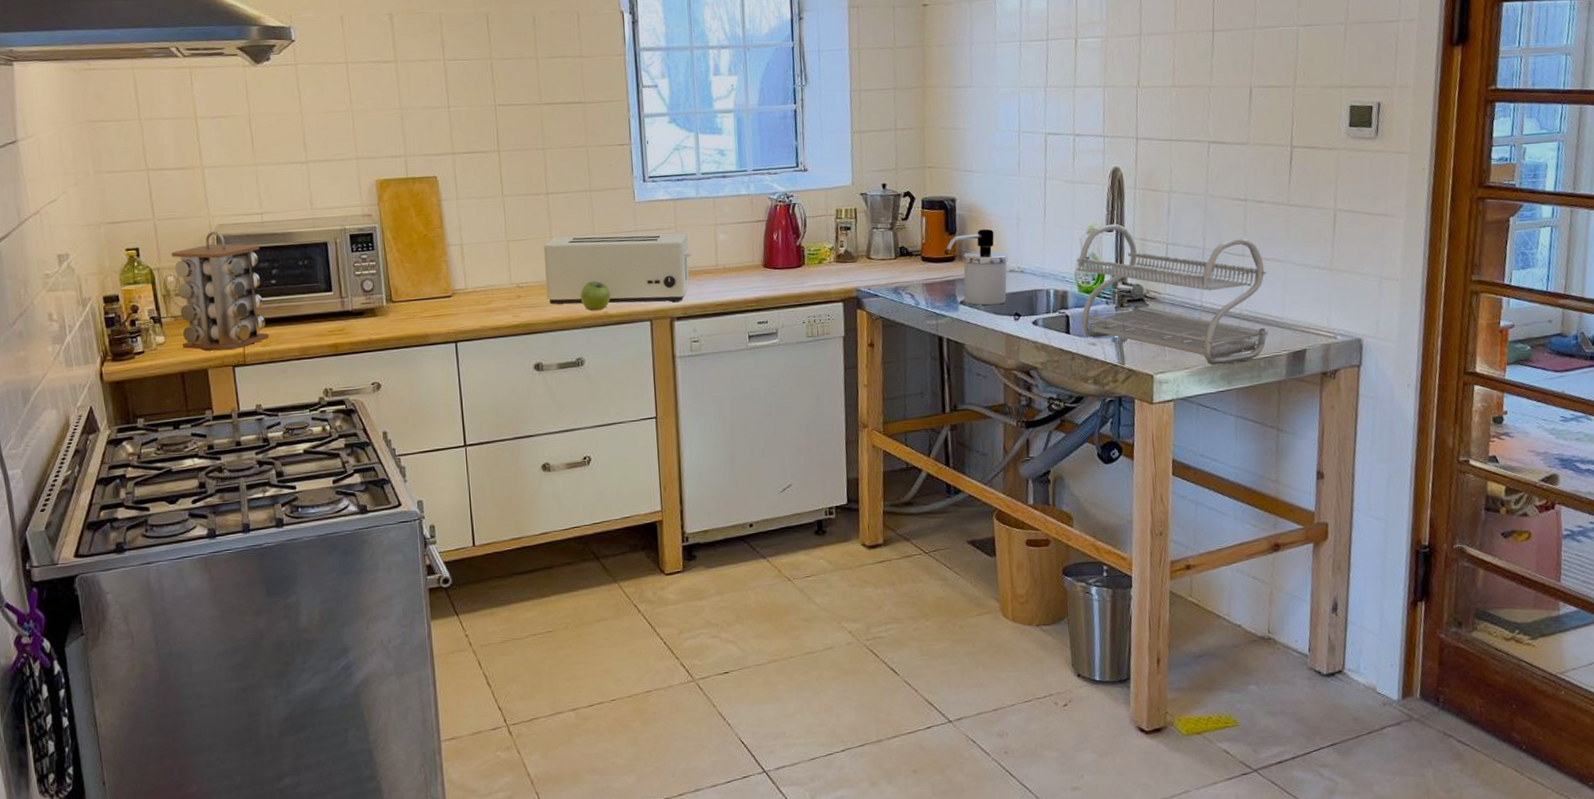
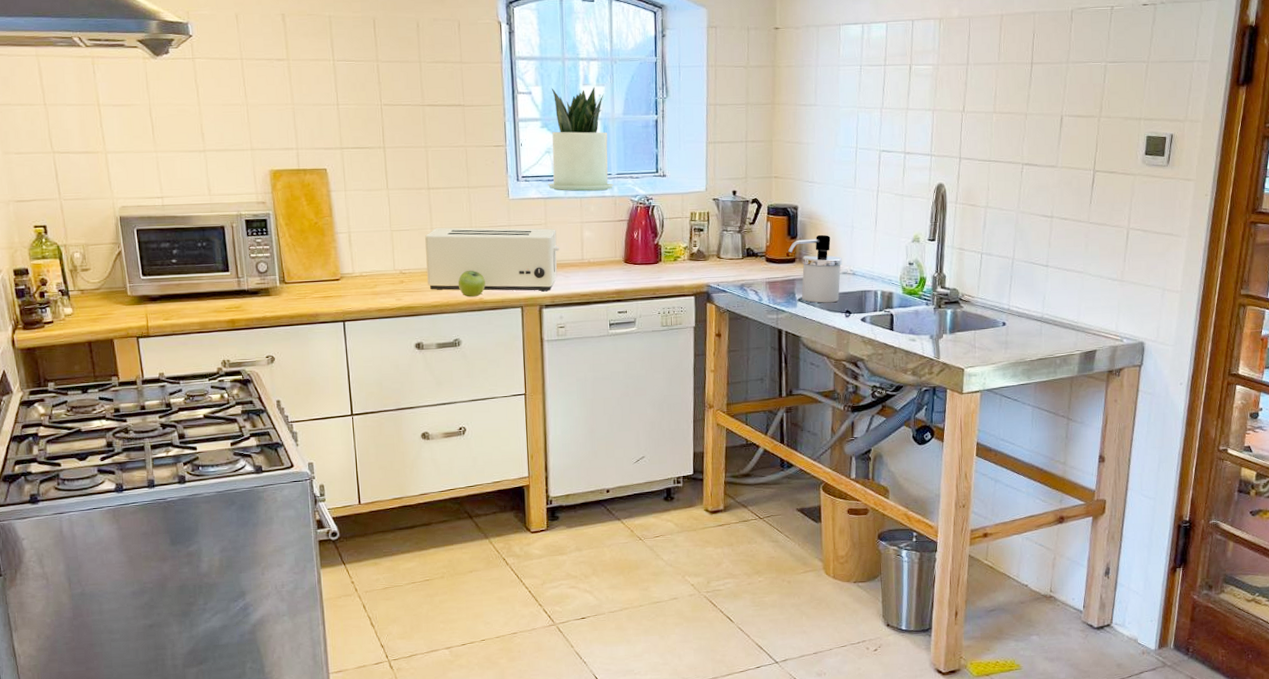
spice rack: present [171,231,270,351] -> none [77,212,171,323]
planter: none [676,77,750,192] -> present [547,87,614,192]
dish rack: present [1076,223,1268,366] -> none [901,234,1066,362]

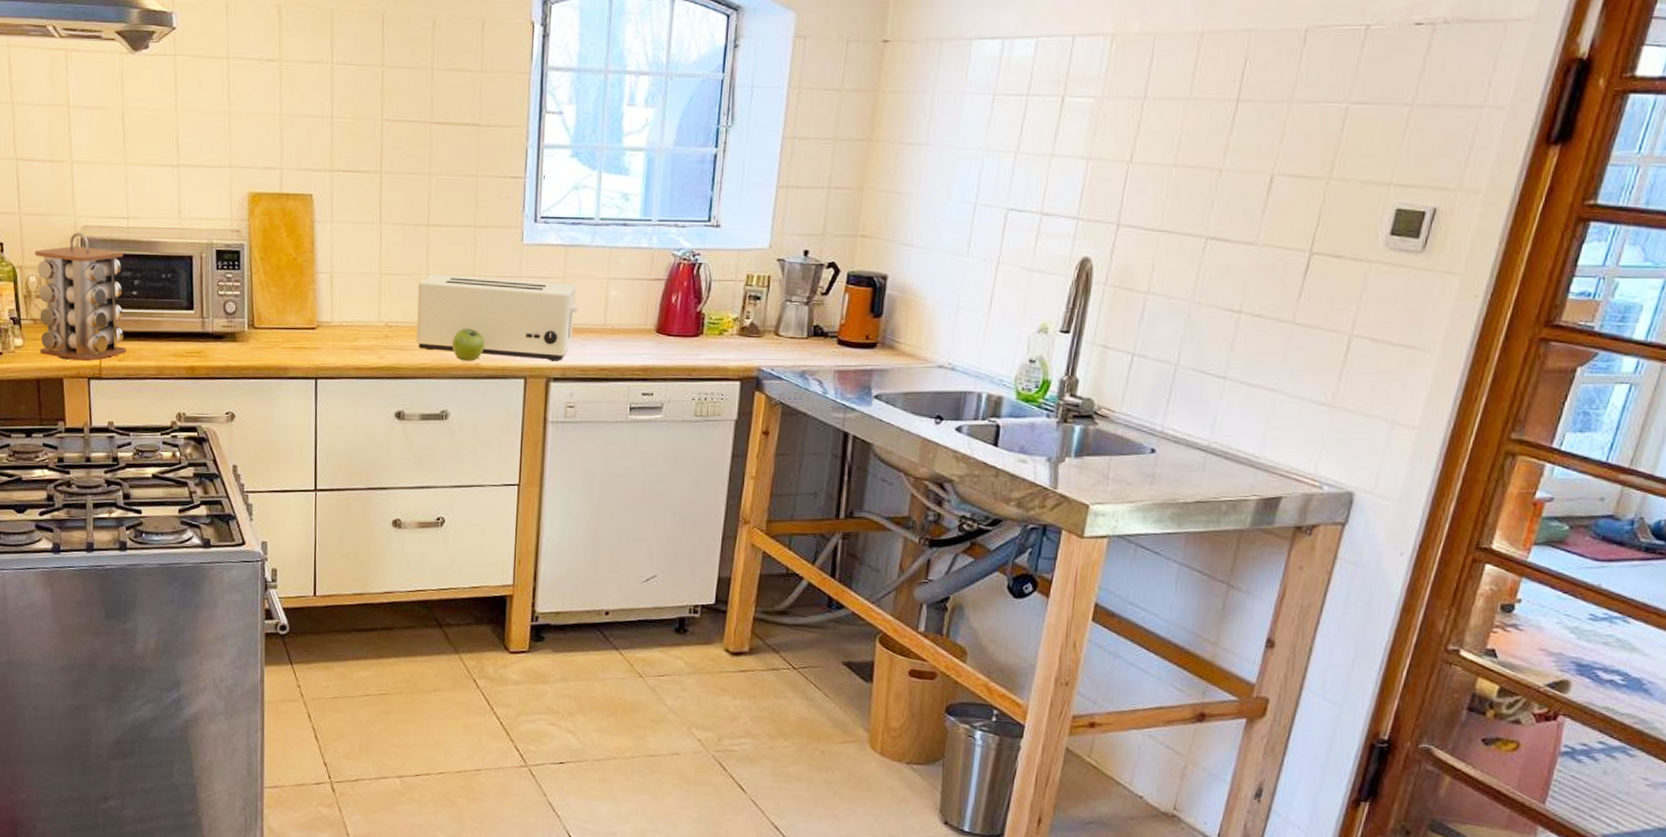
spice rack: none [77,212,171,323] -> present [35,232,127,362]
planter: present [547,87,614,192] -> none [571,108,654,241]
soap dispenser: present [788,234,842,303] -> none [868,314,939,404]

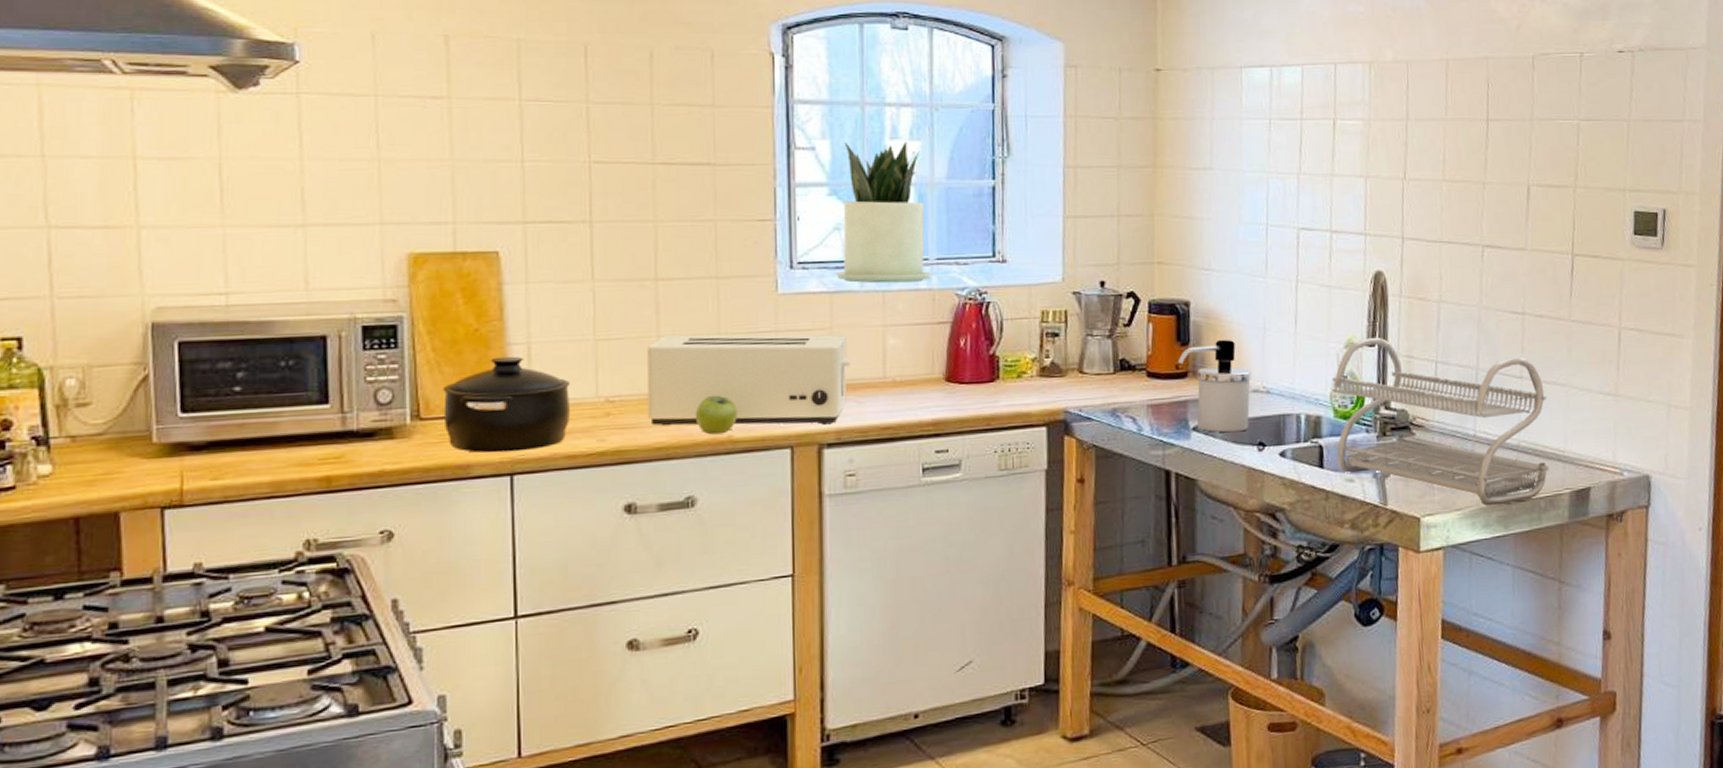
spice rack: present [35,232,127,362] -> none [75,316,225,487]
saucepan: none [270,282,361,361] -> present [443,356,571,454]
planter: none [571,108,654,241] -> present [835,141,932,284]
soap dispenser: none [868,314,939,404] -> present [1178,339,1252,433]
dish rack: none [1012,324,1249,503] -> present [1332,337,1549,506]

